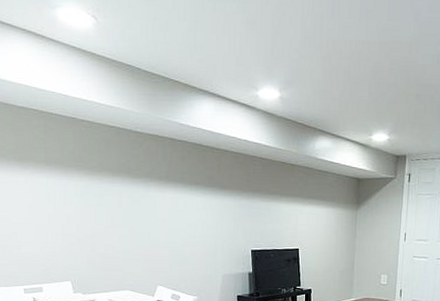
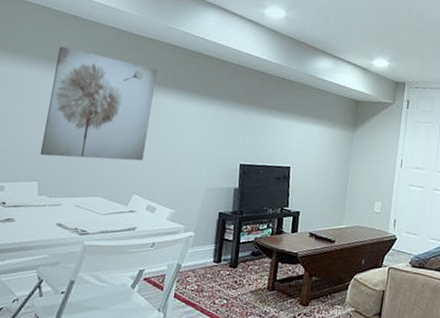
wall art: none [64,150,162,258] -> present [39,46,158,161]

